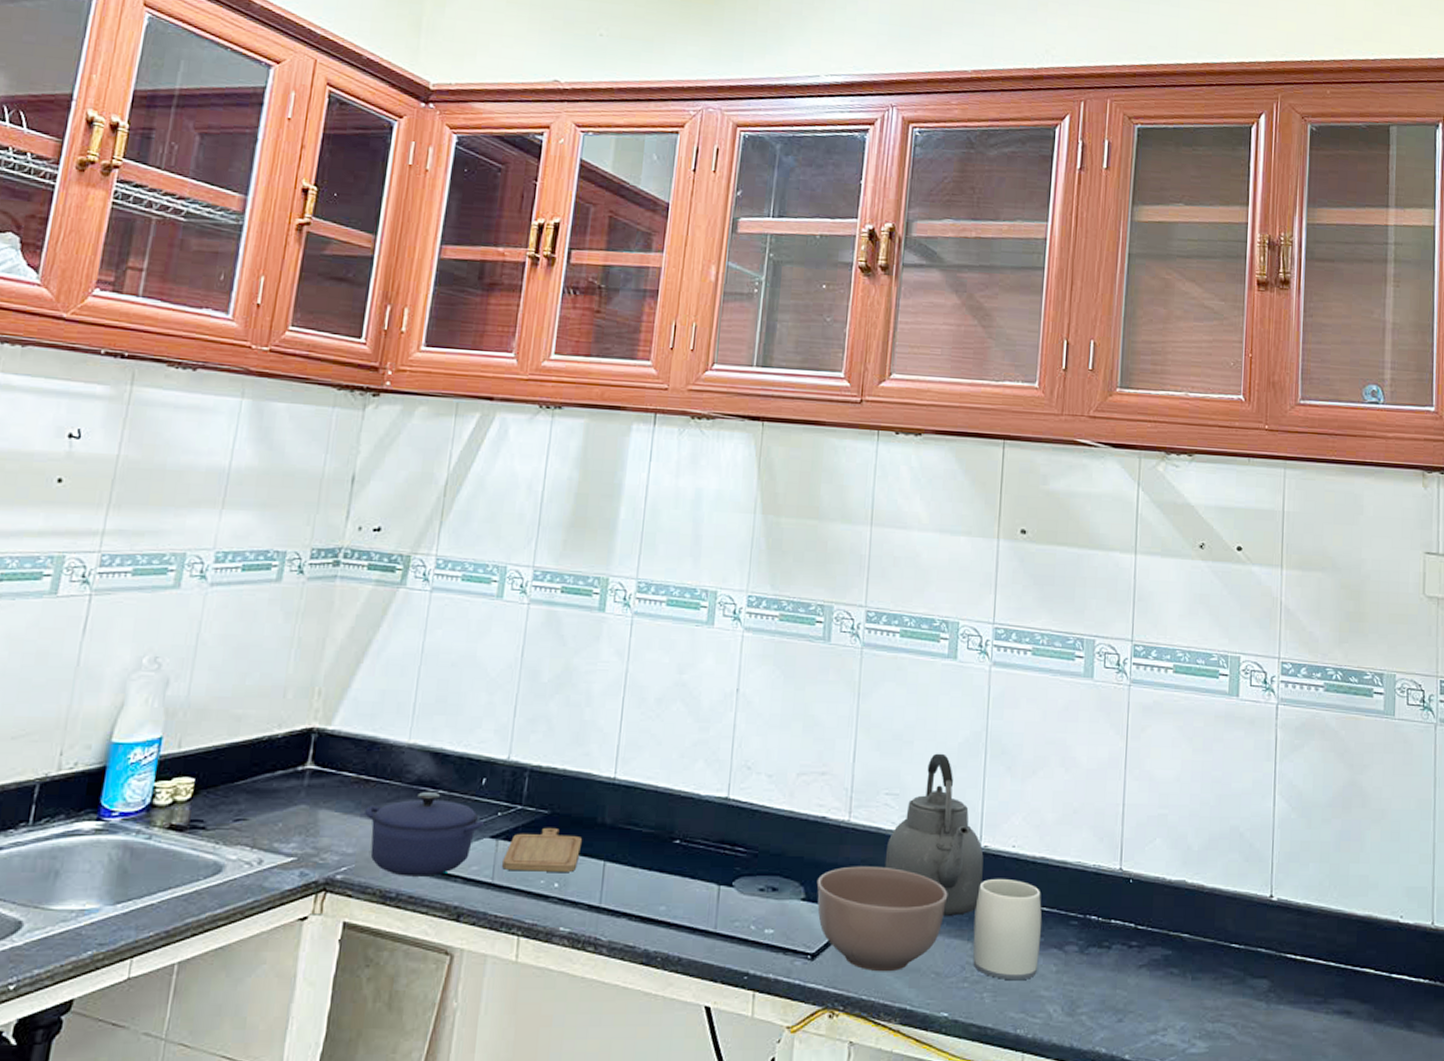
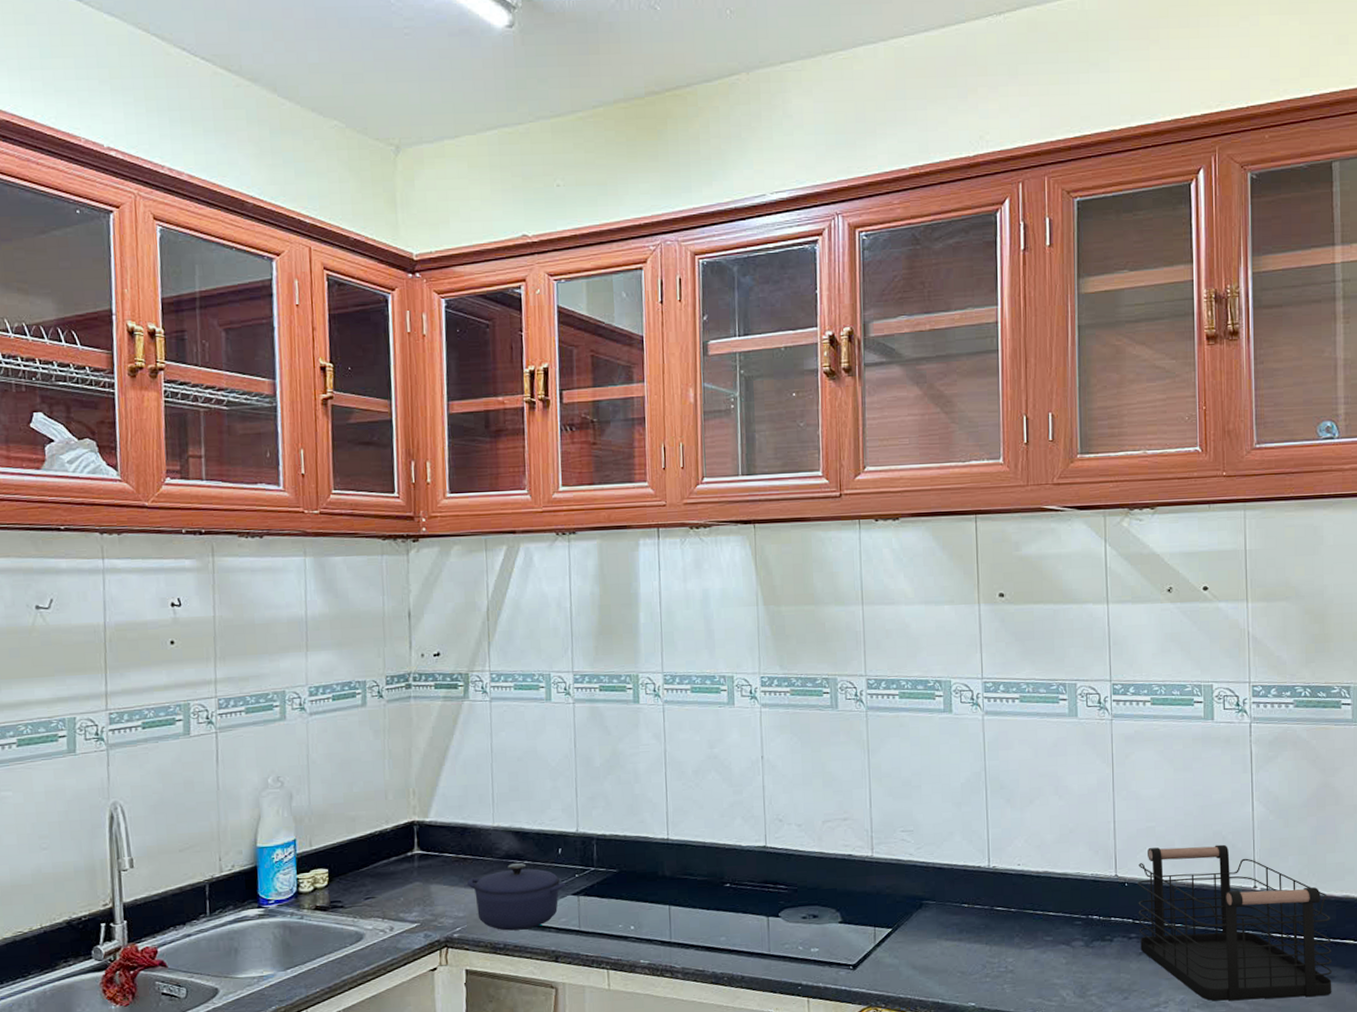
chopping board: present [502,827,583,872] -> none [585,882,649,920]
bowl: present [816,866,948,972] -> none [850,890,965,975]
kettle: present [884,753,984,916] -> none [907,793,994,926]
mug: present [973,878,1043,981] -> none [989,891,1050,973]
dish rack: none [1140,840,1351,1035] -> present [1138,844,1332,1001]

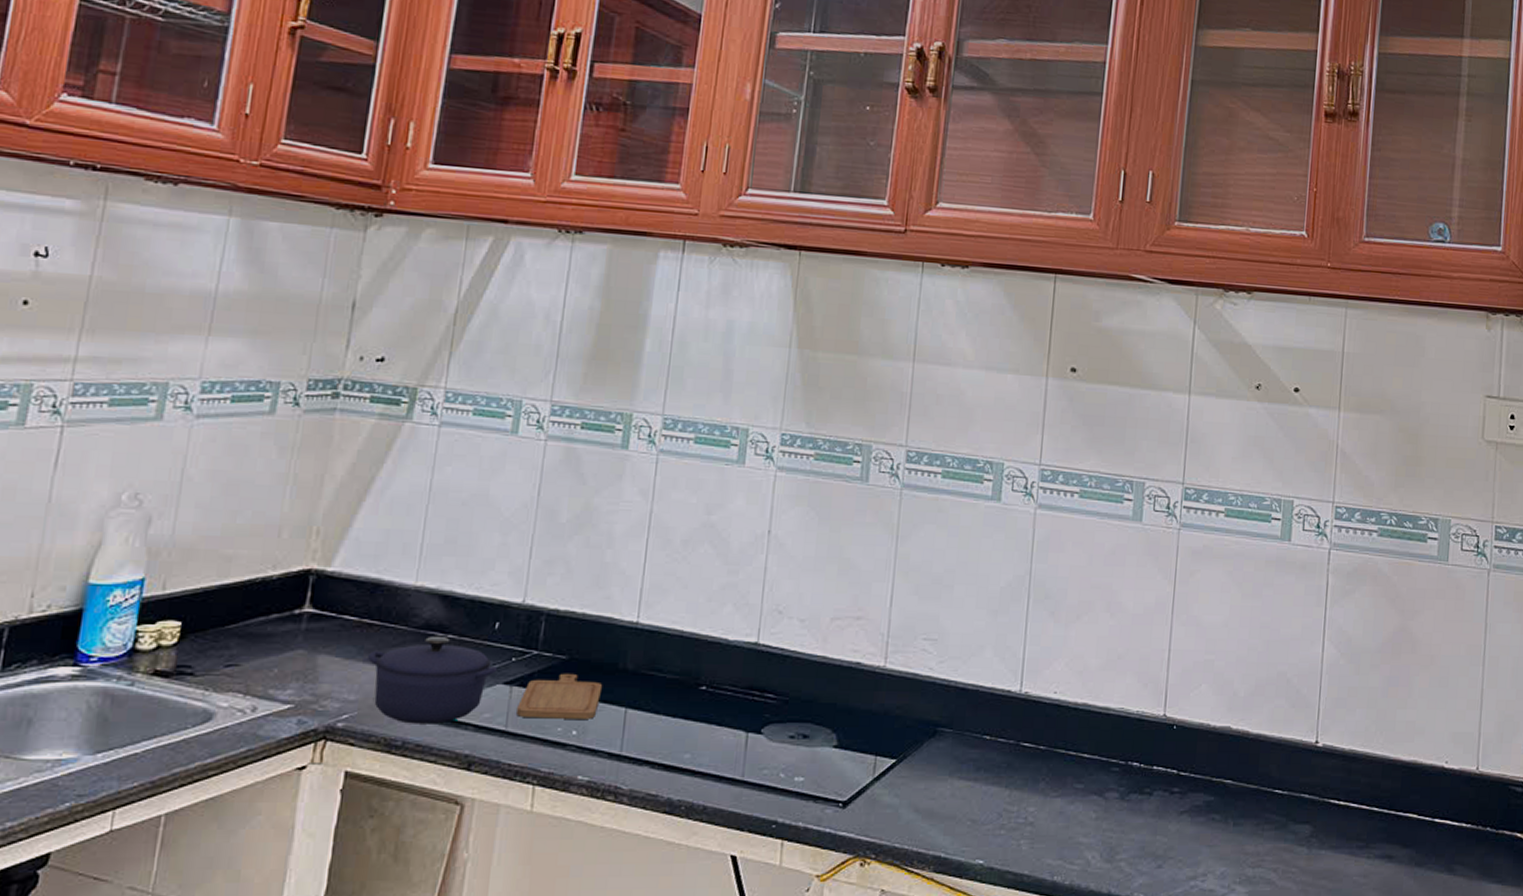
chopping board: none [585,882,649,920] -> present [517,673,603,719]
dish rack: present [1138,844,1332,1001] -> none [1182,686,1395,880]

